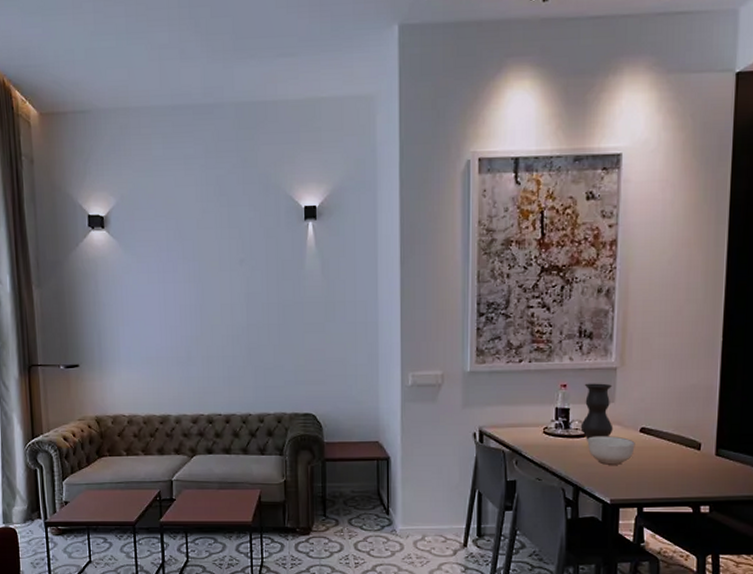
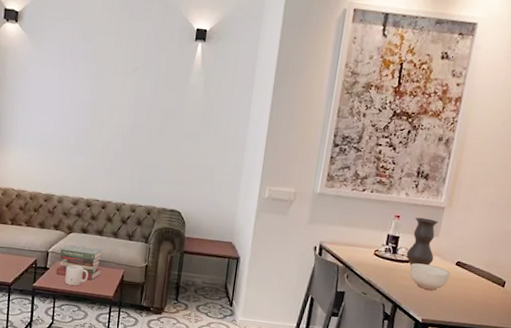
books: none [183,470,234,507] -> present [55,245,102,281]
mug: none [194,492,221,515] -> present [64,265,89,286]

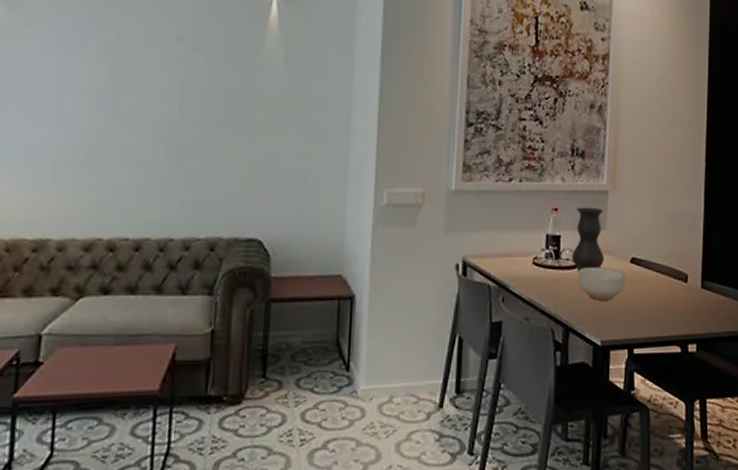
books: present [55,245,102,281] -> none [55,317,137,371]
mug: present [64,265,89,286] -> none [72,350,115,385]

